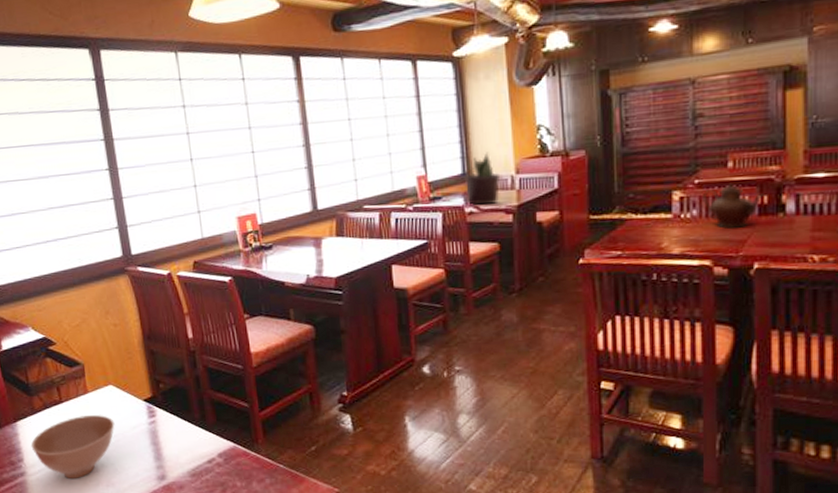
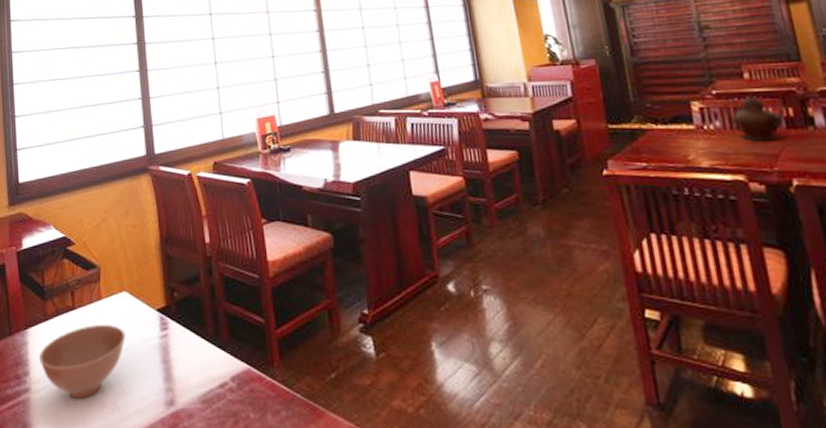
planter: present [464,152,501,206] -> none [475,59,514,113]

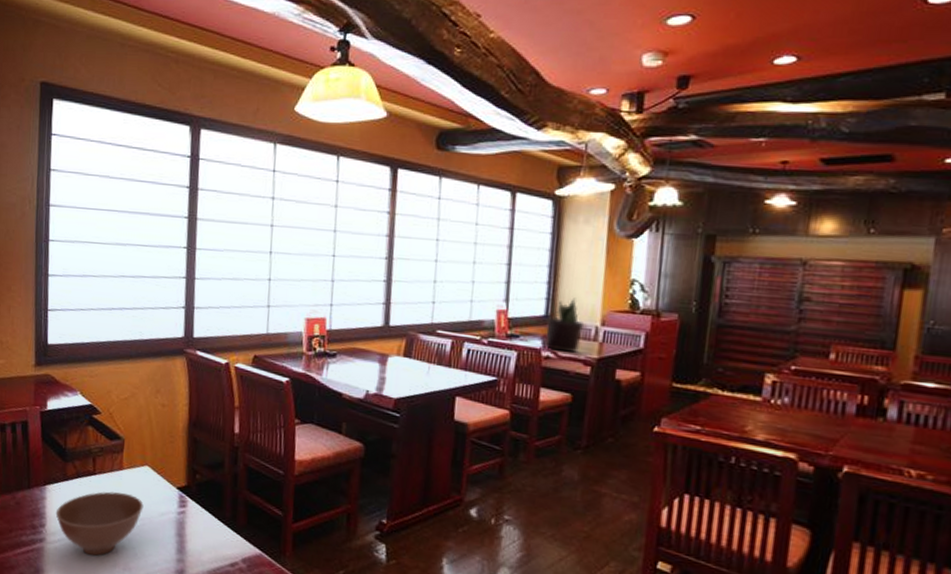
planter: none [475,59,514,113] -> present [545,294,585,354]
teapot: present [723,94,793,142] -> none [797,375,869,426]

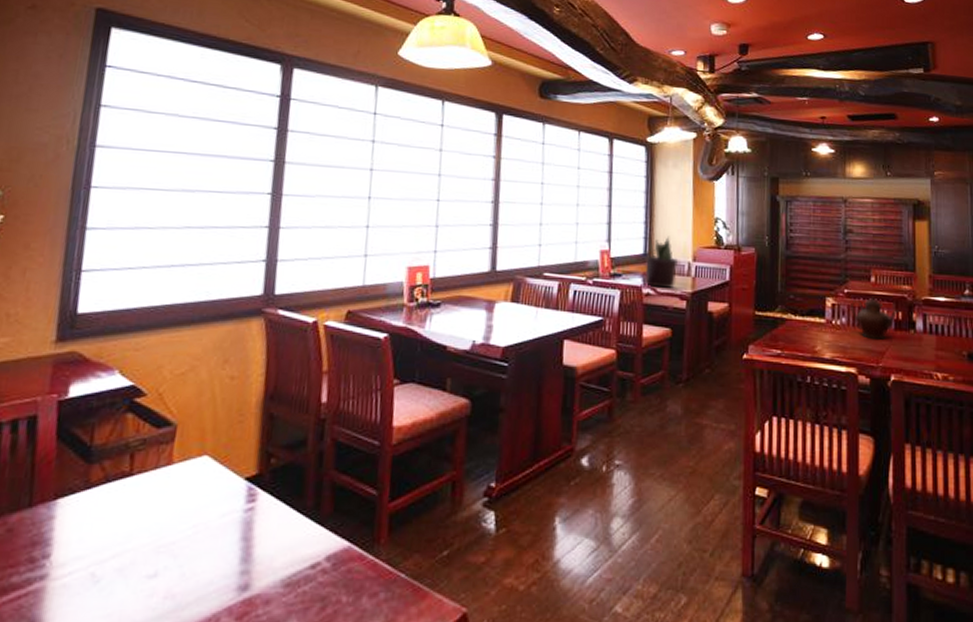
bowl: present [55,491,144,556] -> none [68,495,199,586]
teapot: none [797,375,869,426] -> present [851,296,902,340]

